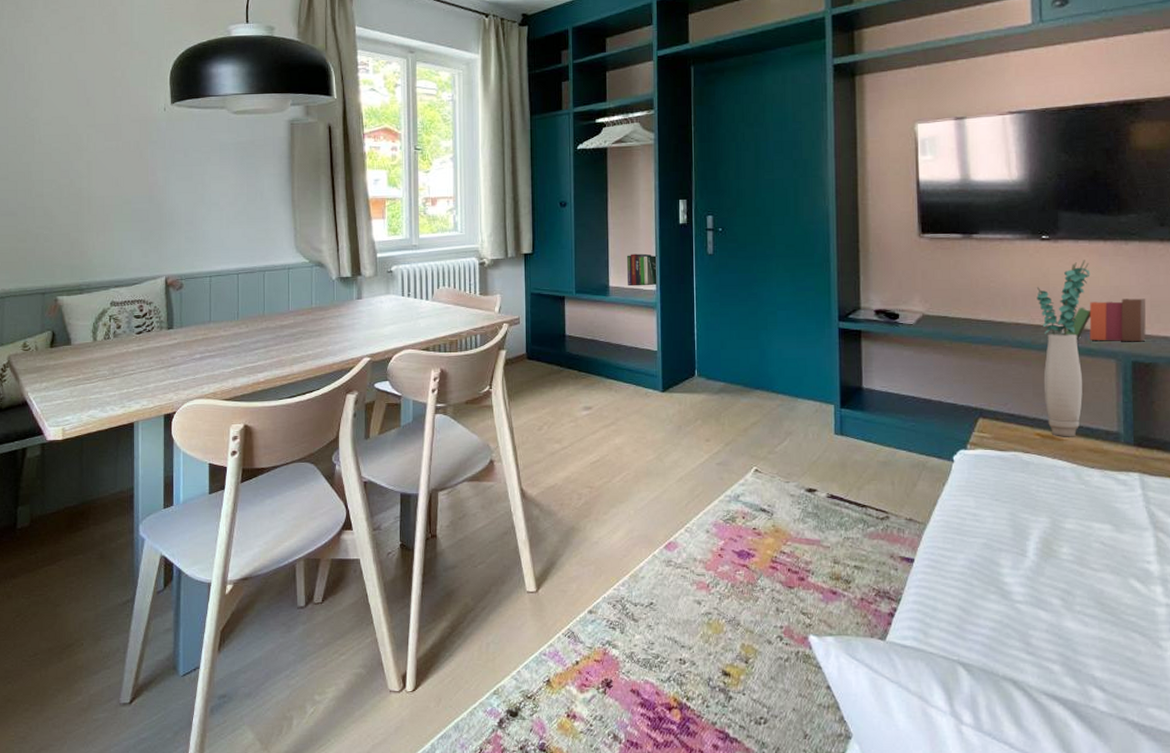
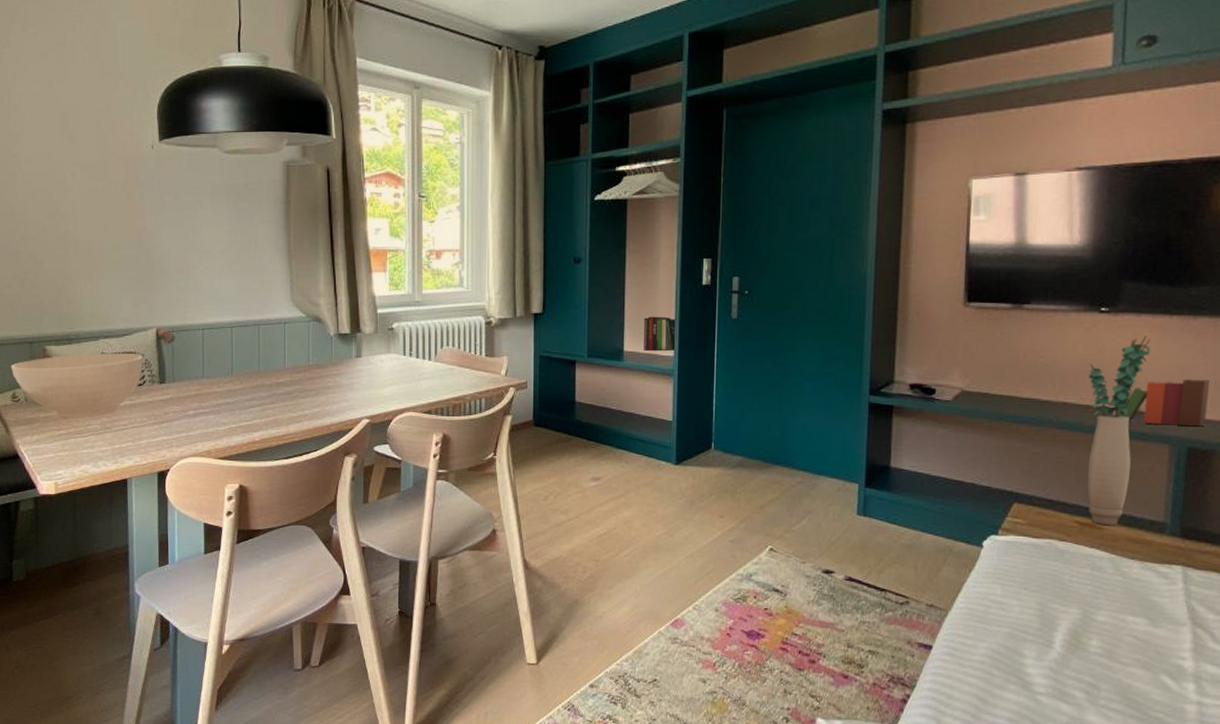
bowl: none [22,300,152,366] -> present [10,352,144,419]

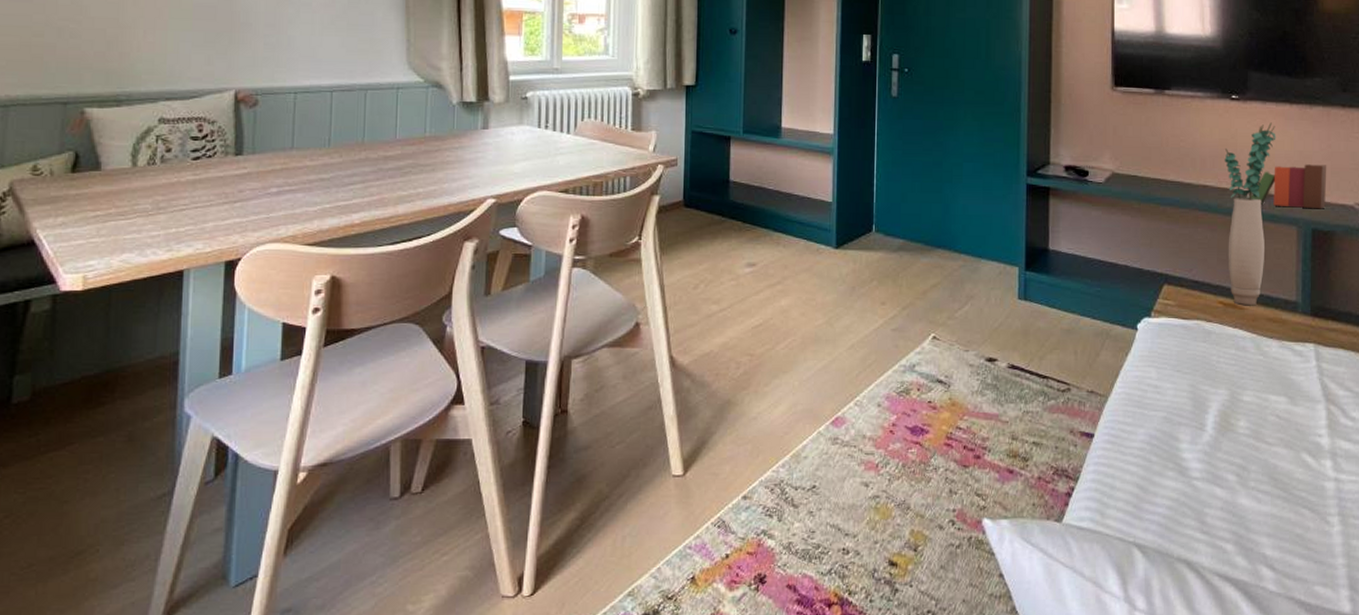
bowl: present [10,352,144,419] -> none [33,117,216,197]
books: present [643,316,678,352] -> none [802,92,837,129]

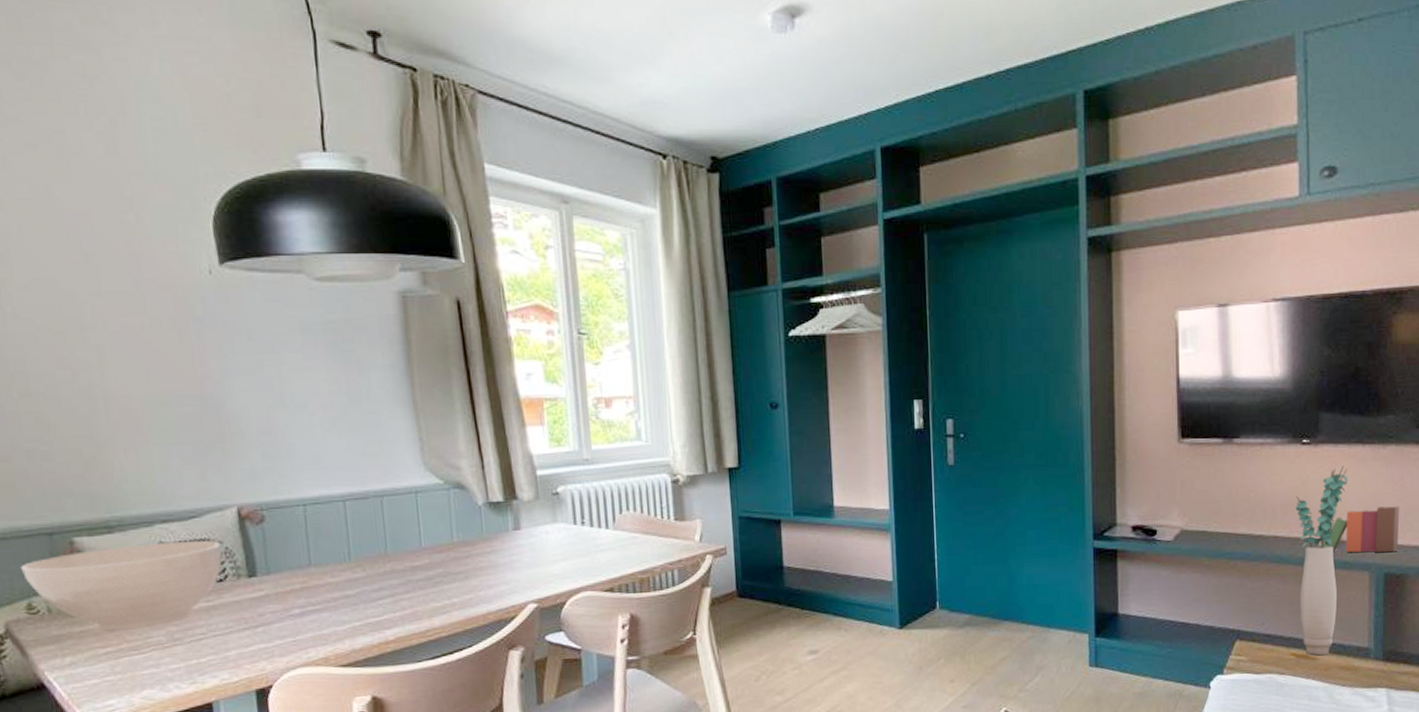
bowl: none [33,117,216,197] -> present [20,540,223,632]

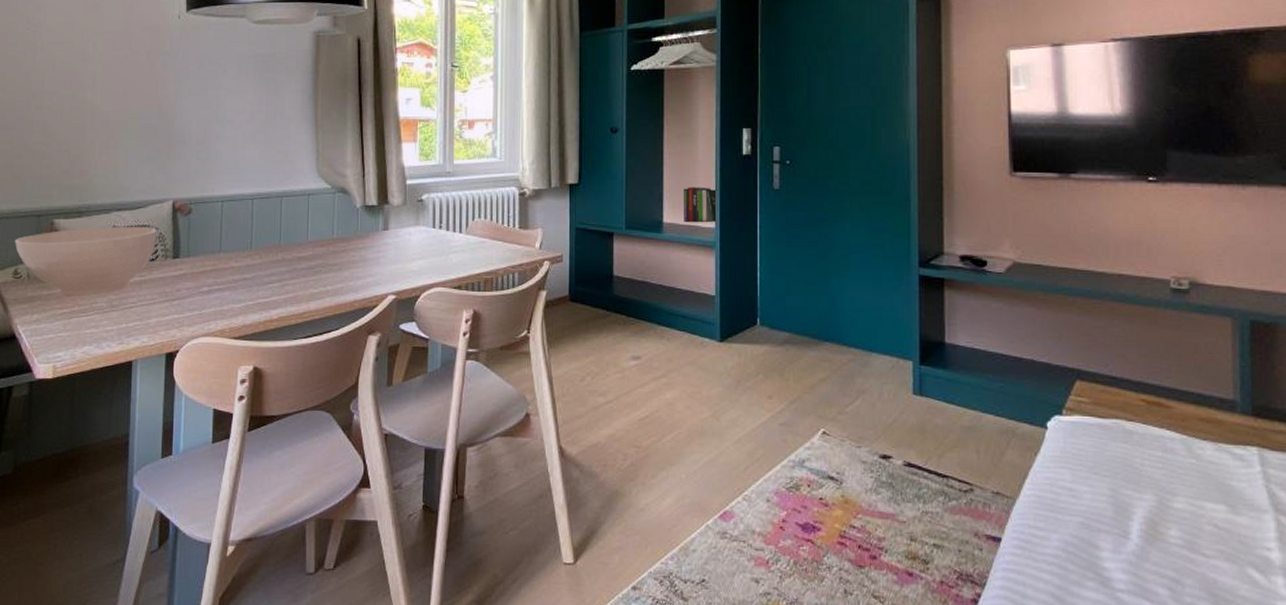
books: none [853,465,890,506] -> present [683,187,718,223]
vase: present [1295,465,1349,656] -> none [1142,205,1203,405]
books: present [1323,506,1400,553] -> none [1175,250,1266,299]

